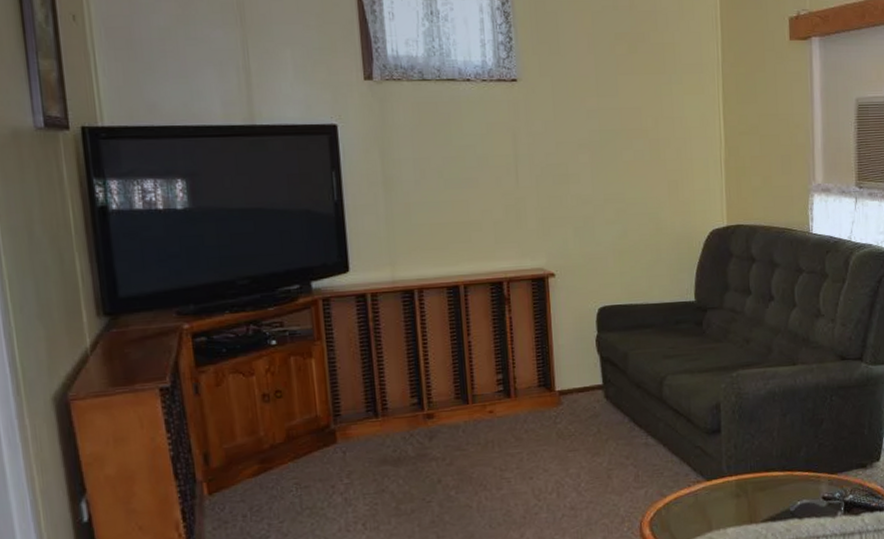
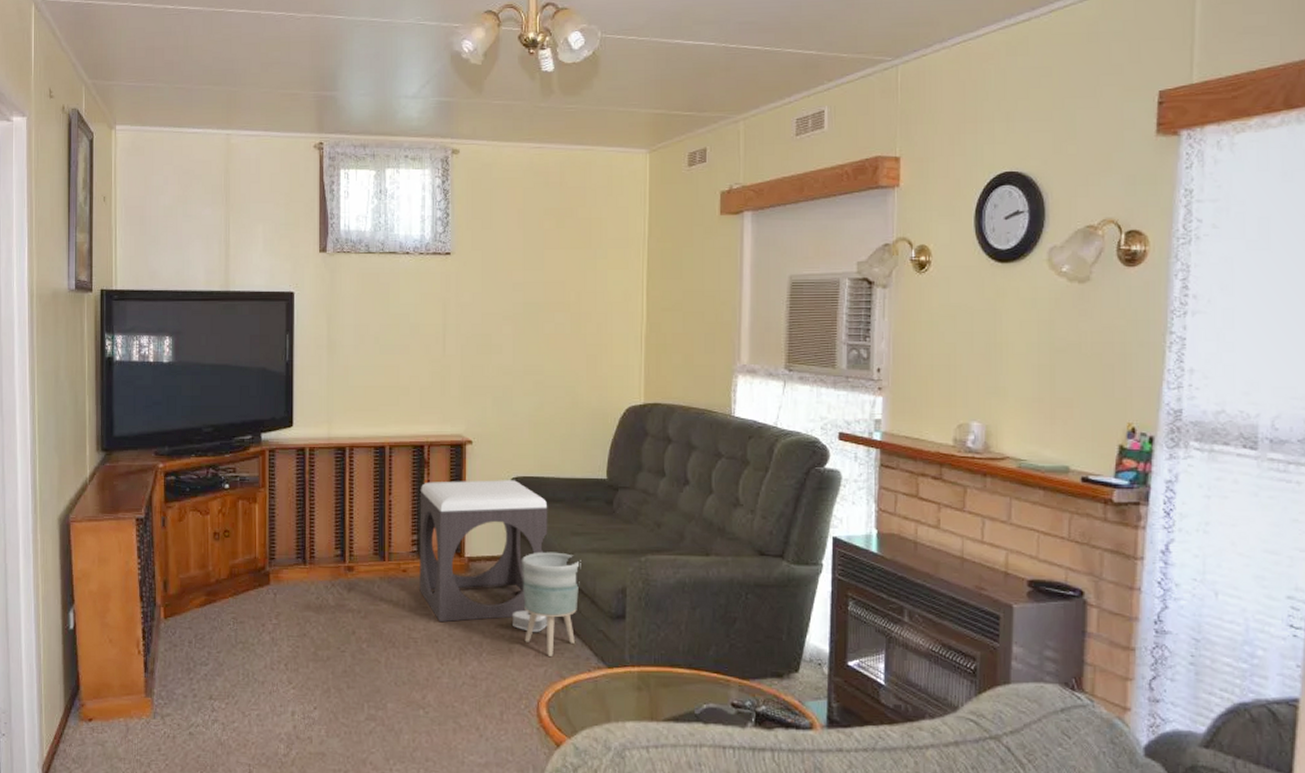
footstool: none [501,309,640,458] -> present [419,480,548,622]
speaker: none [609,436,646,458] -> present [513,610,548,633]
planter: none [615,376,675,478] -> present [522,552,581,656]

